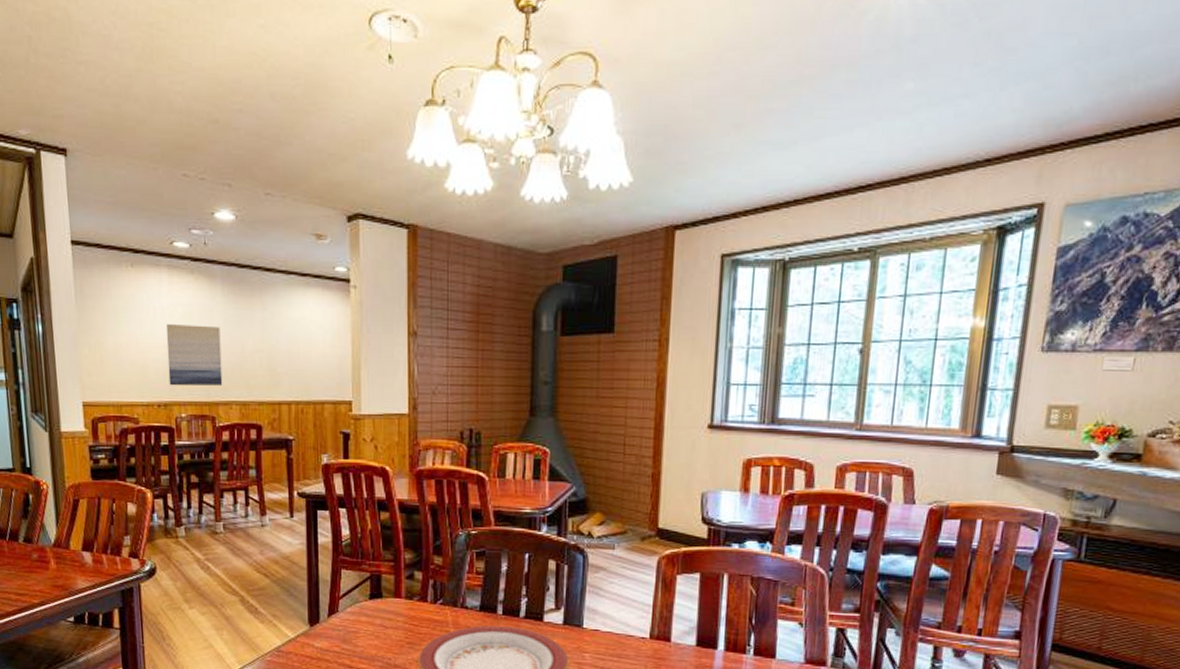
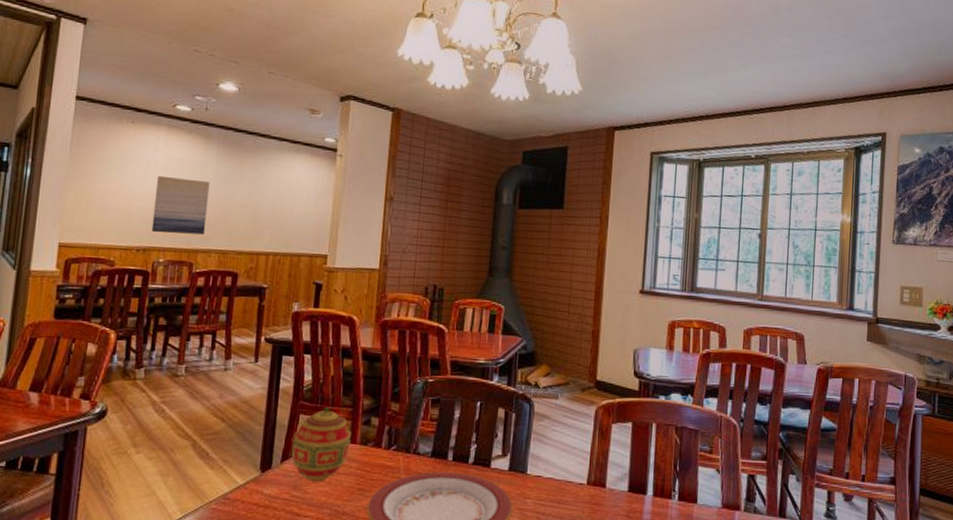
decorative egg: none [336,561,395,635] -> present [291,407,351,482]

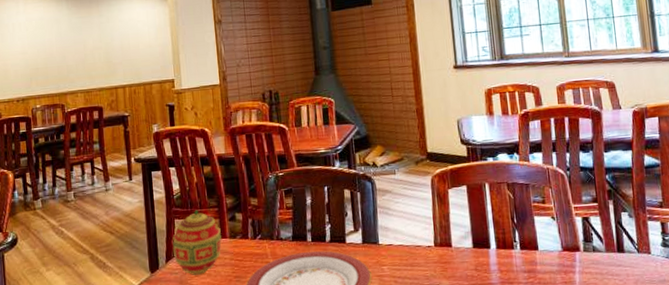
wall art: present [151,175,210,235] -> none [22,33,70,84]

